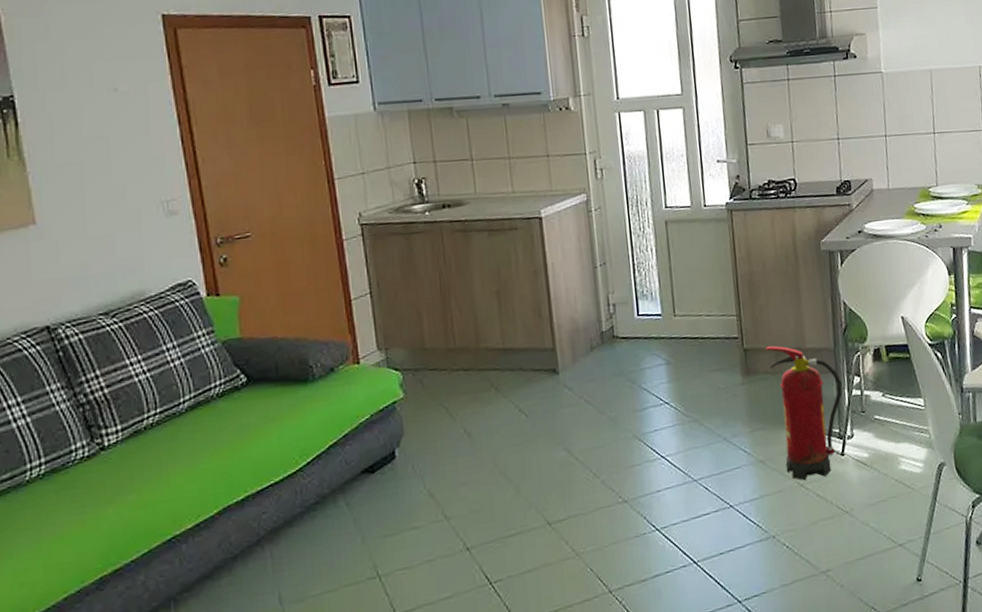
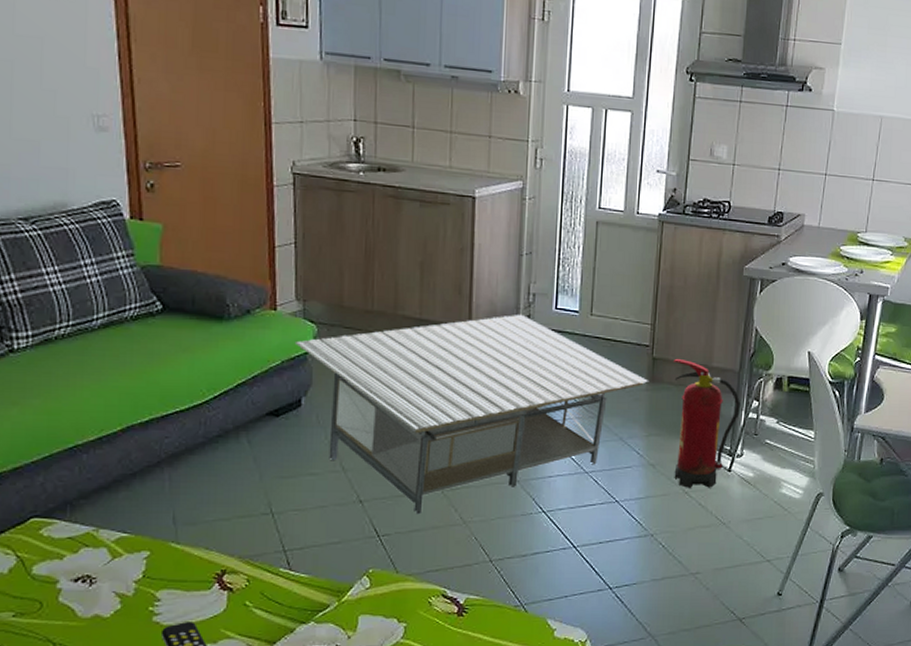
coffee table: none [381,326,745,554] -> present [294,314,650,515]

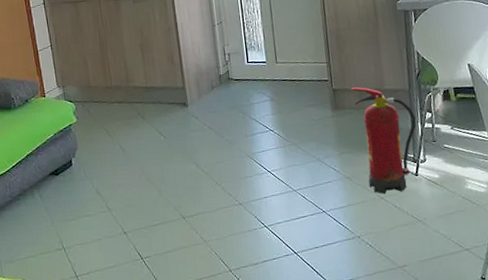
coffee table: present [294,314,650,515] -> none [61,71,334,239]

